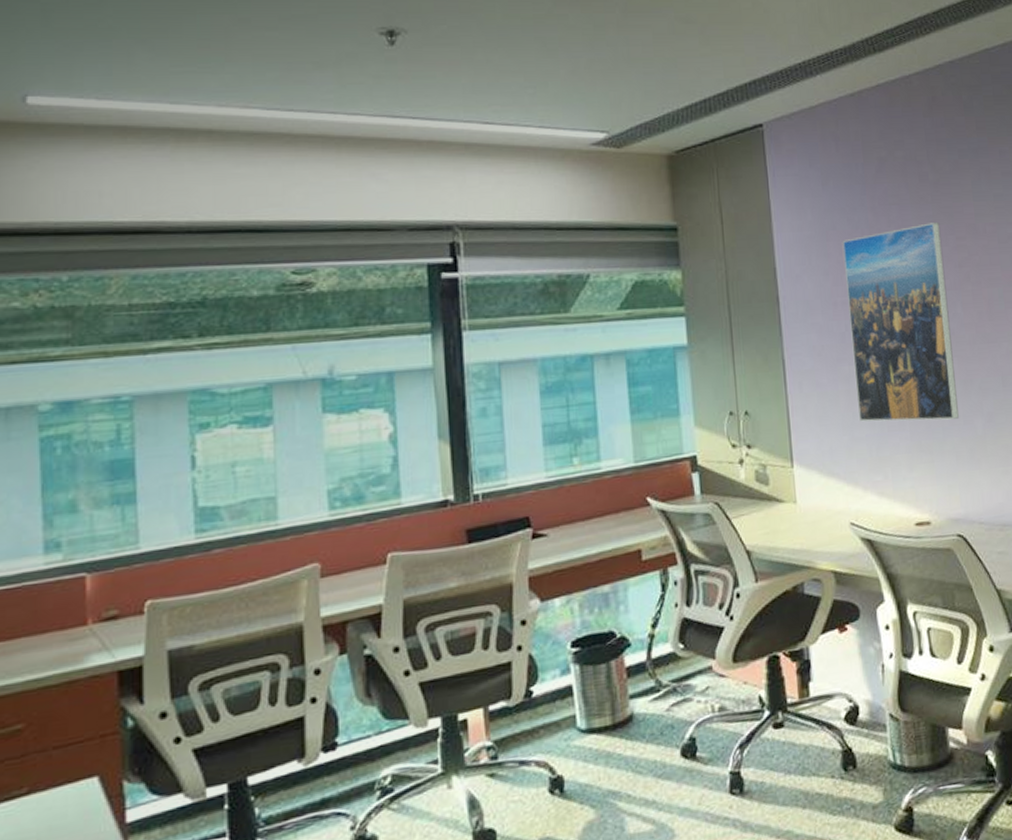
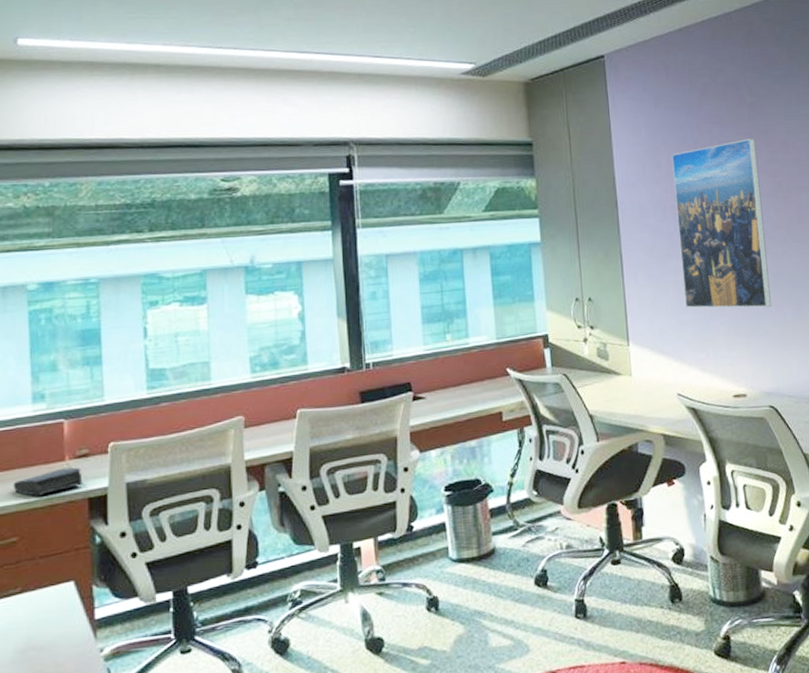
book: none [17,632,111,671] -> present [13,467,83,496]

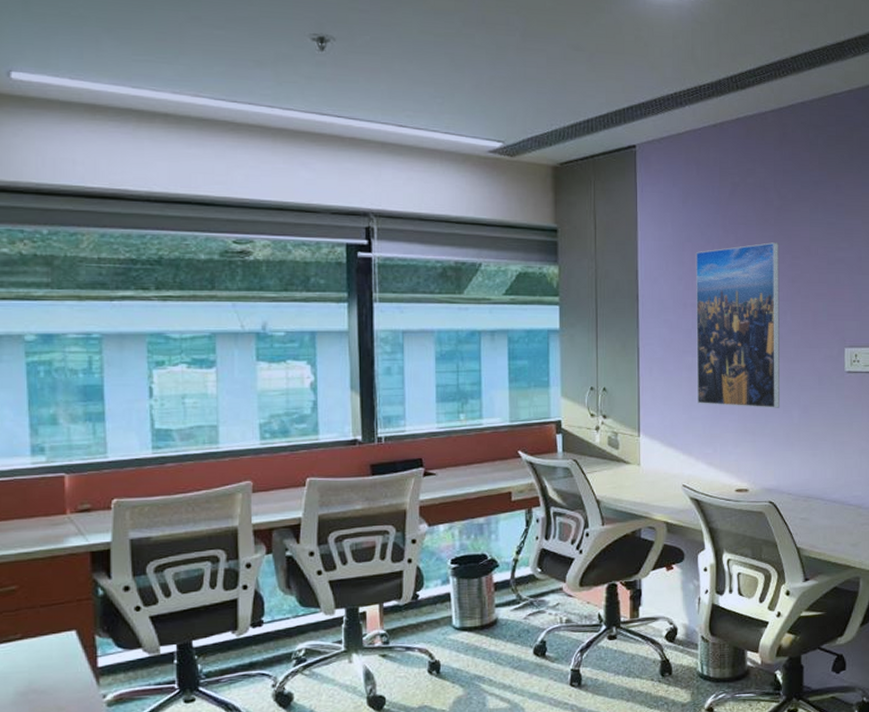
book: present [13,467,83,496] -> none [11,521,85,547]

